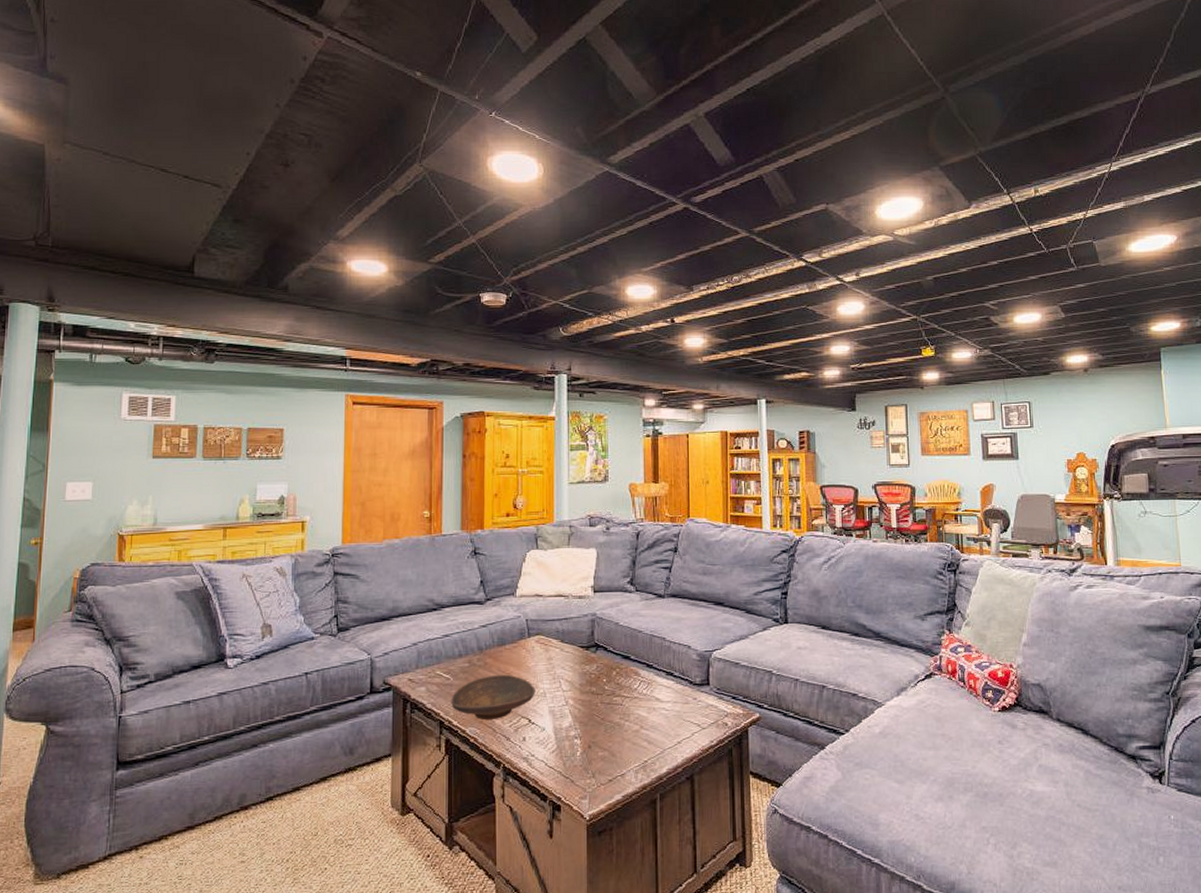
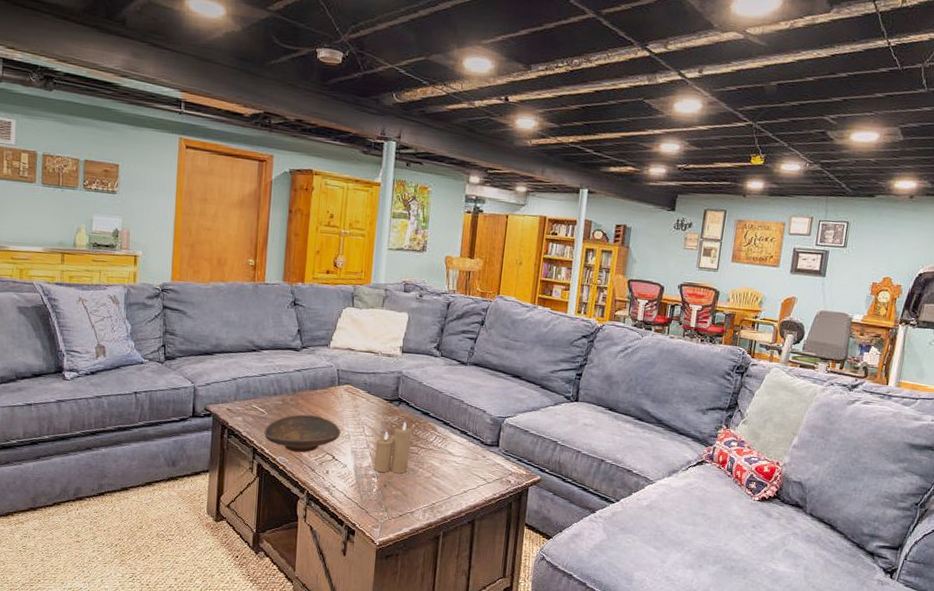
candle: none [574,669,613,731] -> present [374,422,412,474]

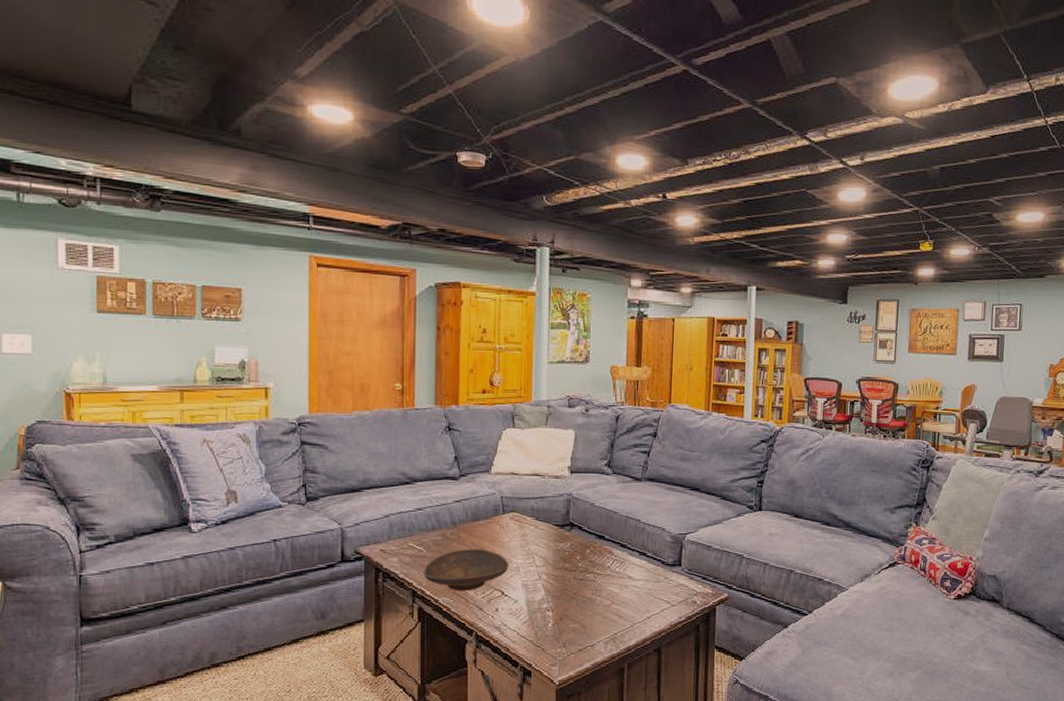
candle: present [374,422,412,474] -> none [547,547,587,604]

